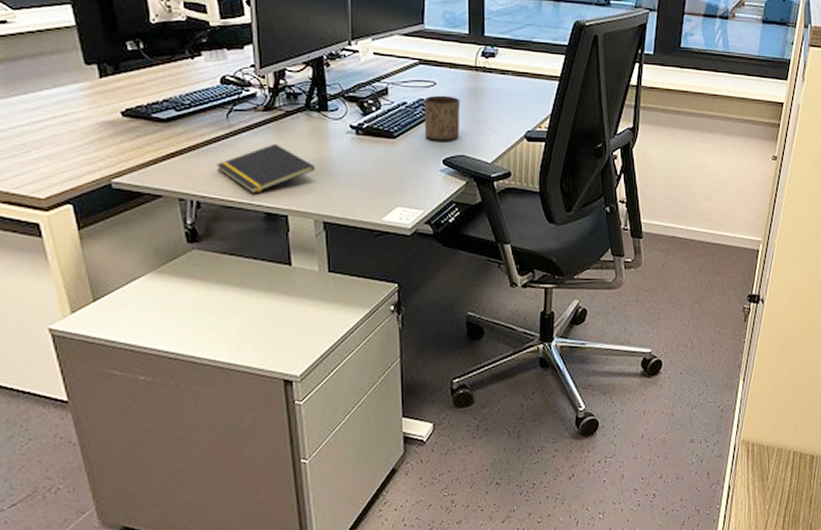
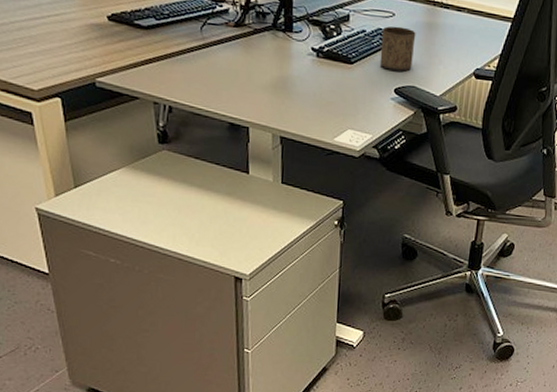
notepad: present [216,143,315,194] -> none [188,58,277,105]

